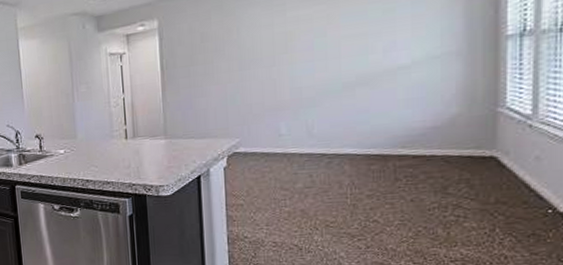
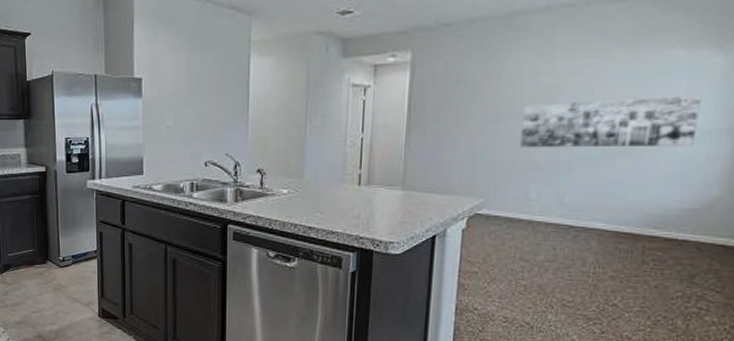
wall art: none [264,24,428,91] -> present [520,94,702,148]

